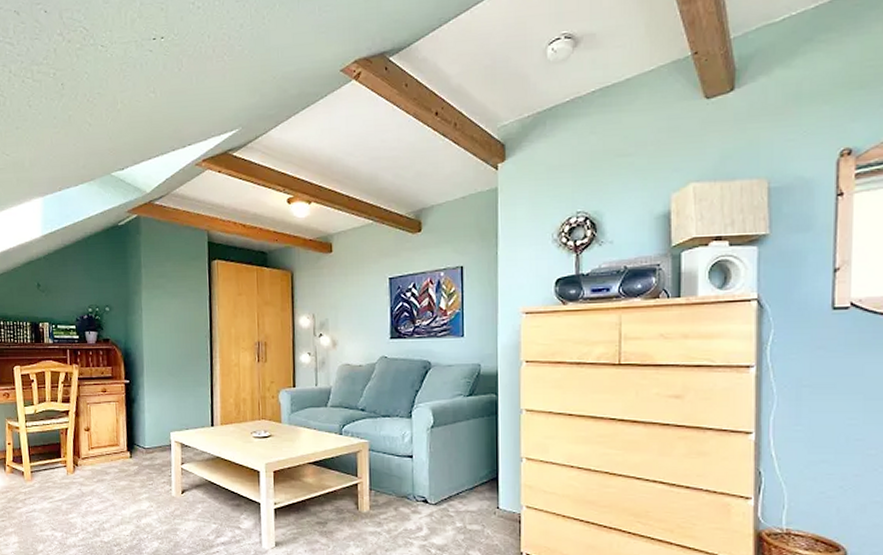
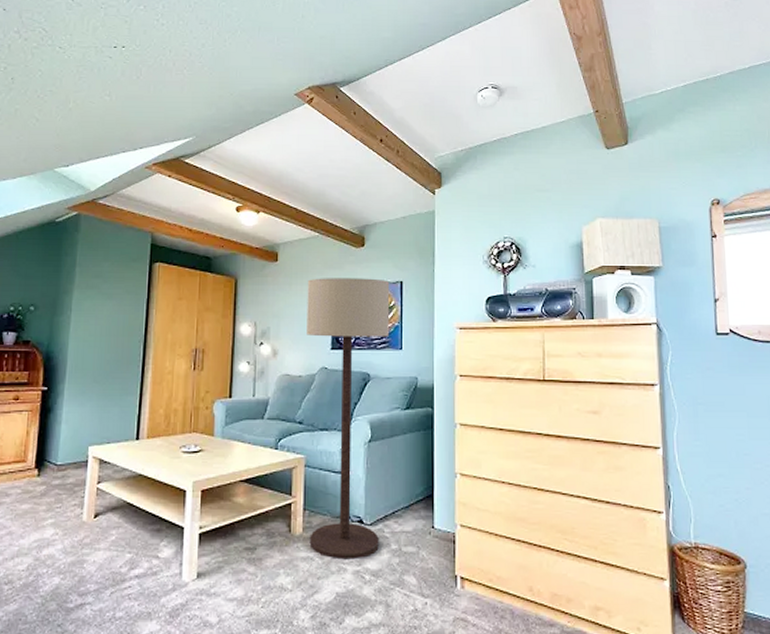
floor lamp: none [363,265,449,535] -> present [306,278,389,560]

